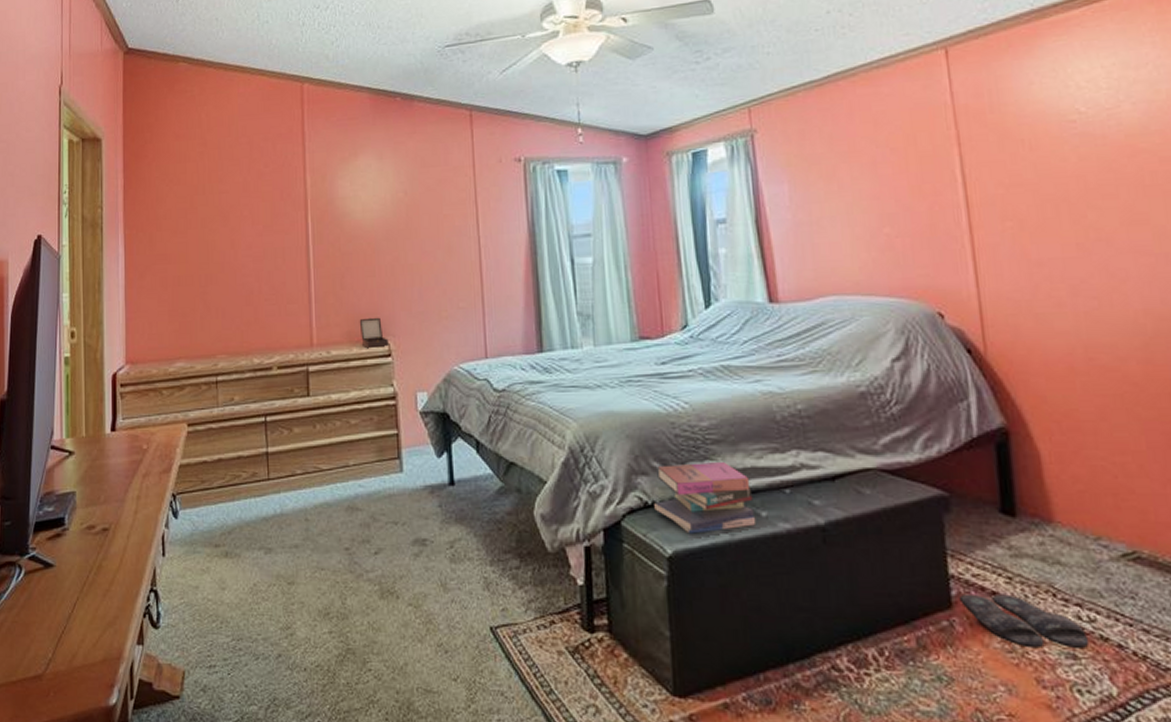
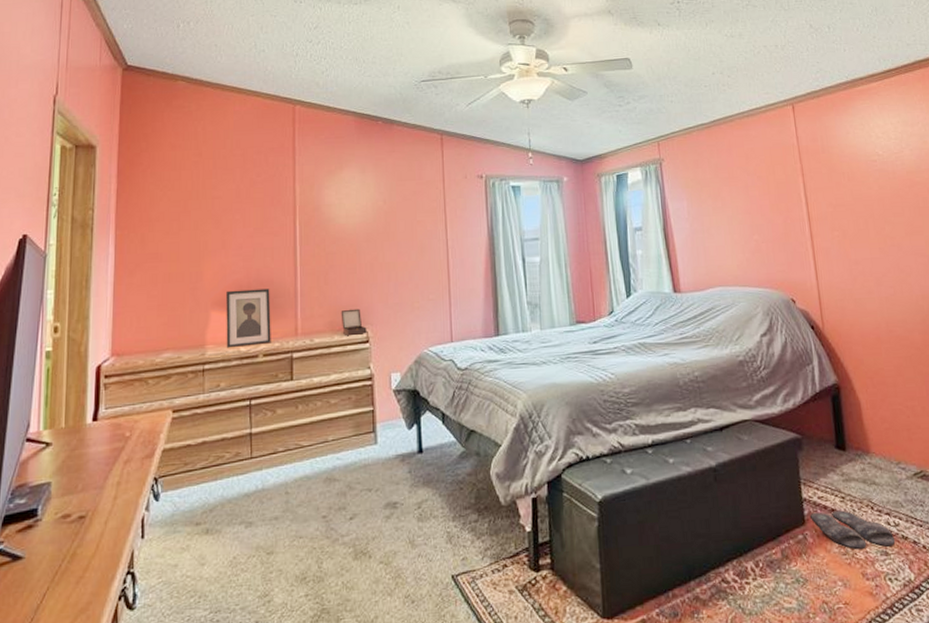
picture frame: none [237,293,285,359] -> present [226,288,271,348]
books: present [654,462,757,534] -> none [588,421,666,481]

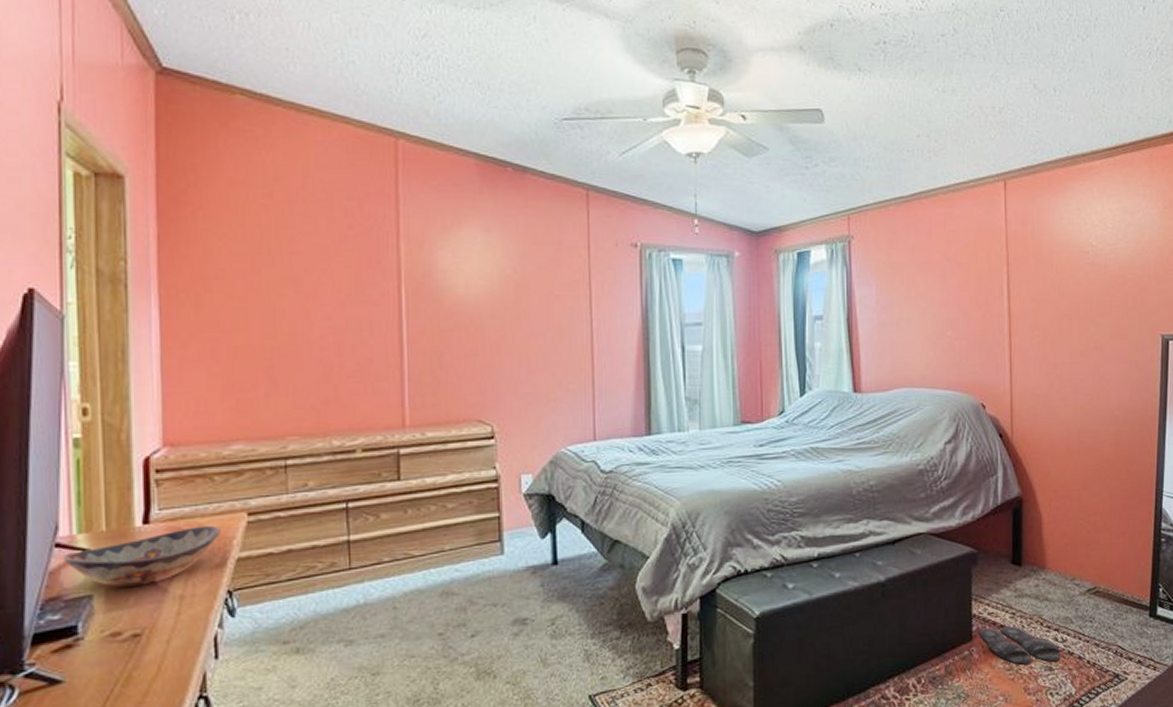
decorative bowl: none [31,421,151,476] -> present [63,525,221,588]
picture frame: present [226,288,271,348] -> none [312,370,372,441]
jewelry box: present [341,308,367,336] -> none [459,398,492,431]

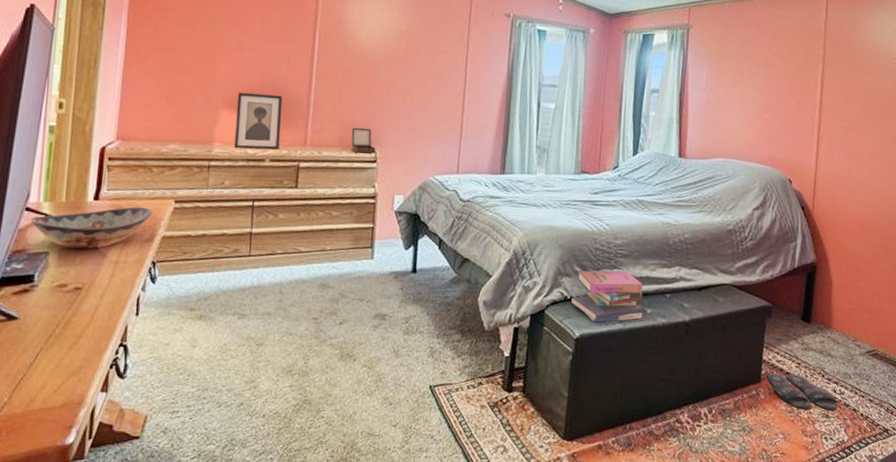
picture frame: none [312,370,372,441] -> present [233,92,283,150]
jewelry box: none [459,398,492,431] -> present [351,127,376,154]
books: none [746,532,831,596] -> present [571,270,643,323]

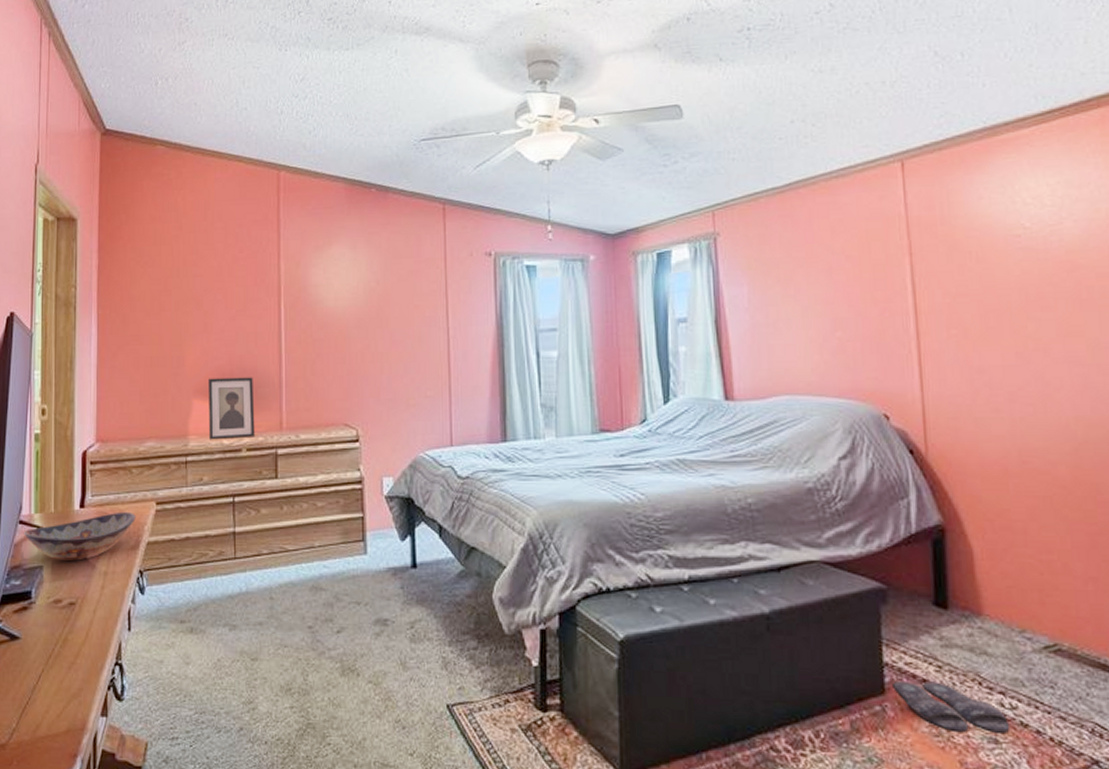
jewelry box: present [351,127,376,154] -> none [328,403,357,434]
books: present [571,270,643,323] -> none [608,552,705,619]

